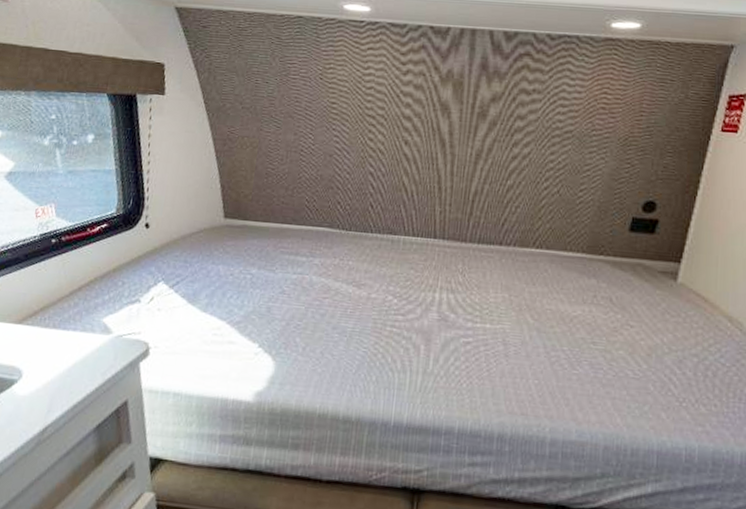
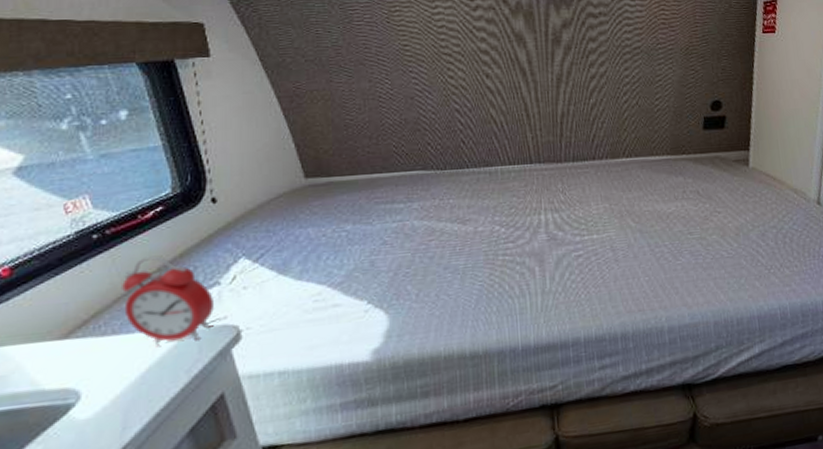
alarm clock: none [64,265,133,348] -> present [122,255,214,346]

